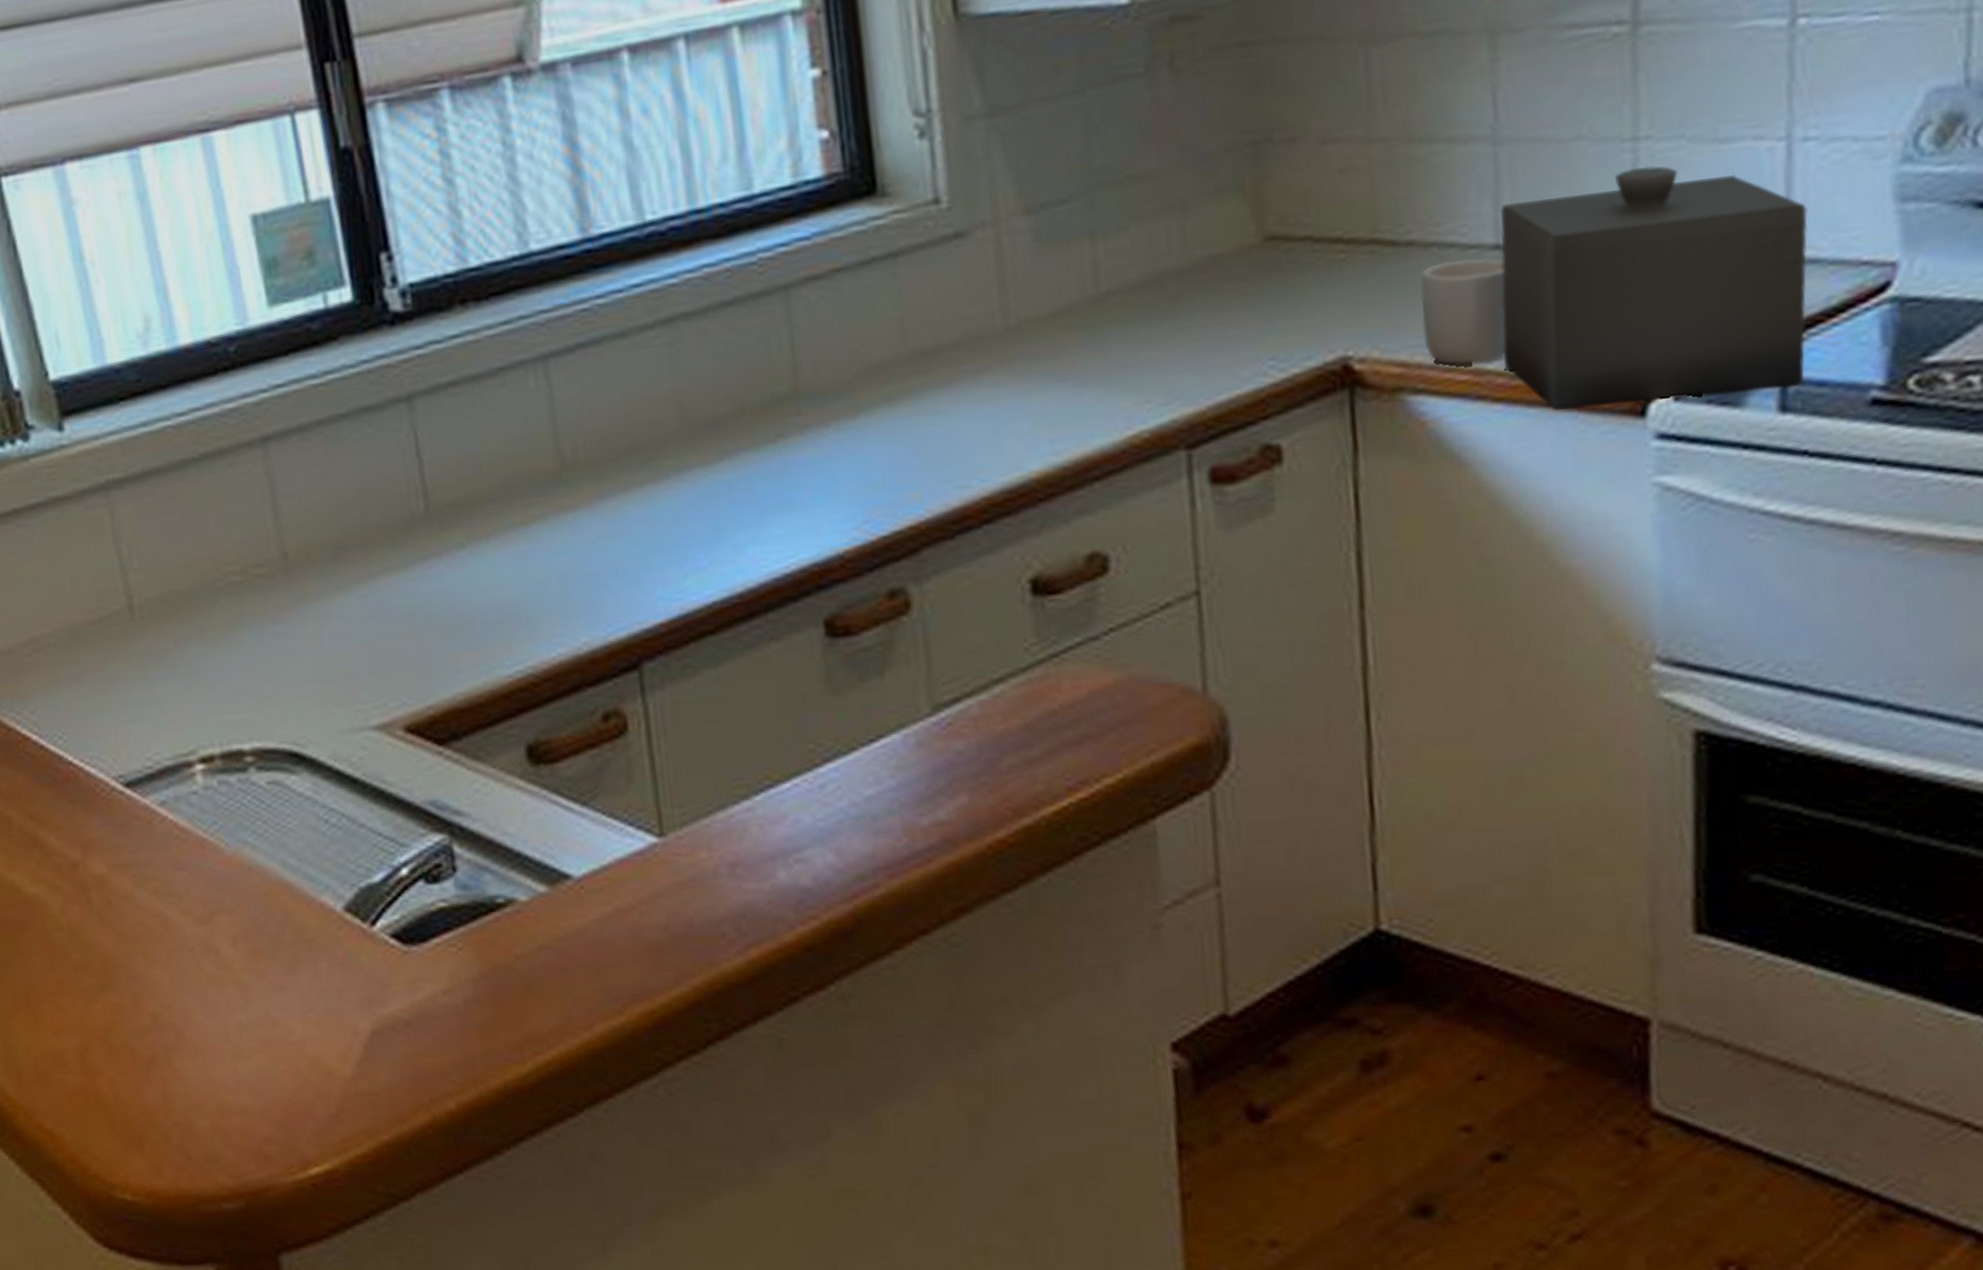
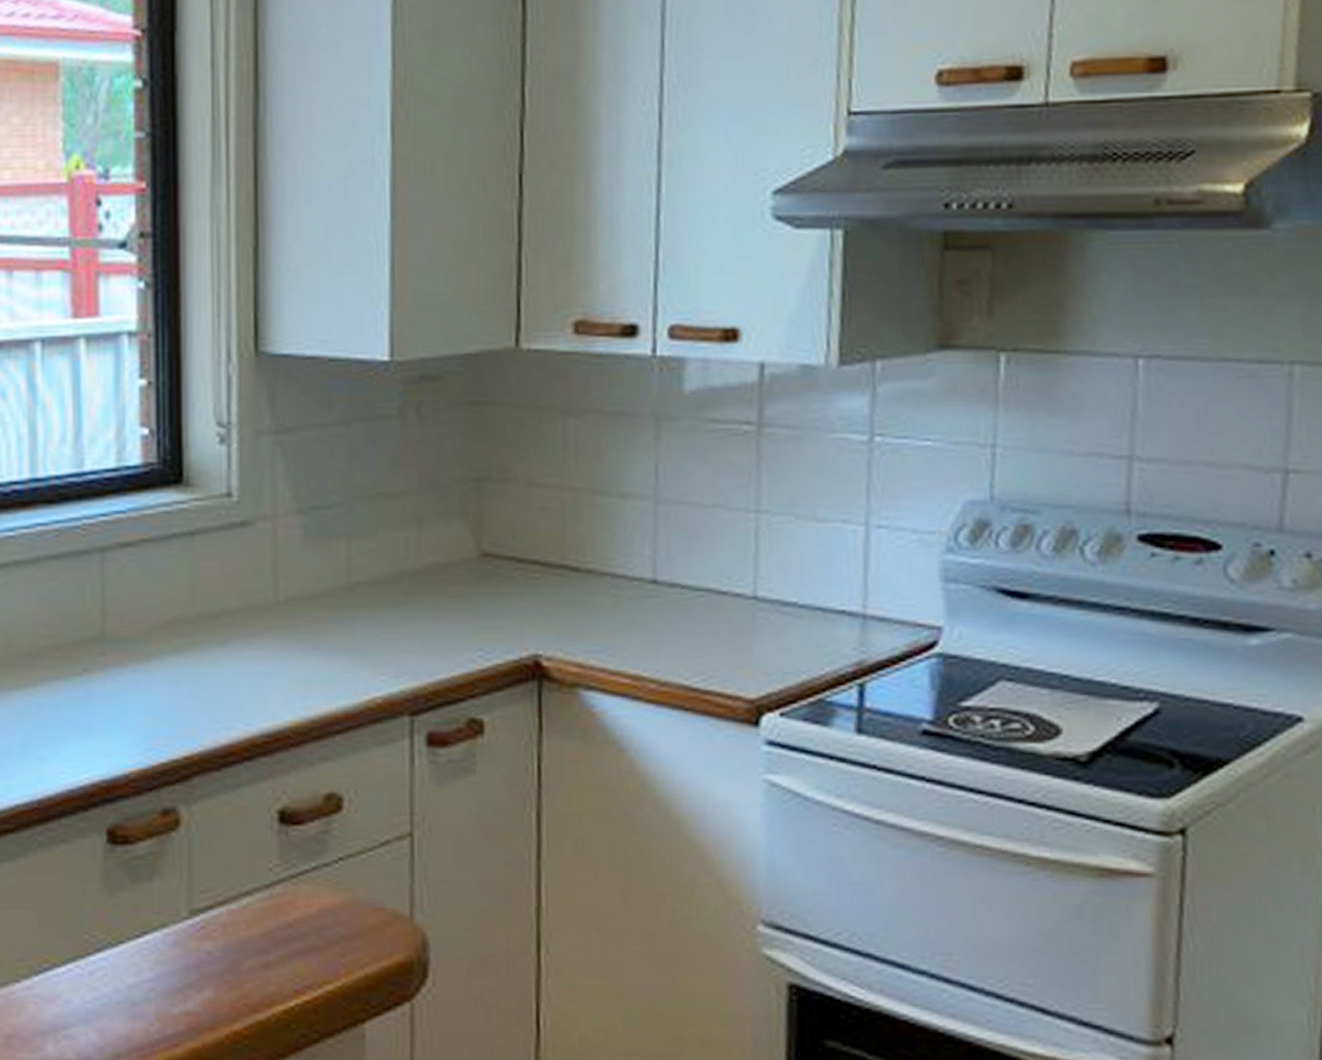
mug: present [1420,257,1506,365] -> none [595,588,659,671]
canister: present [1499,166,1808,411] -> none [655,533,880,714]

